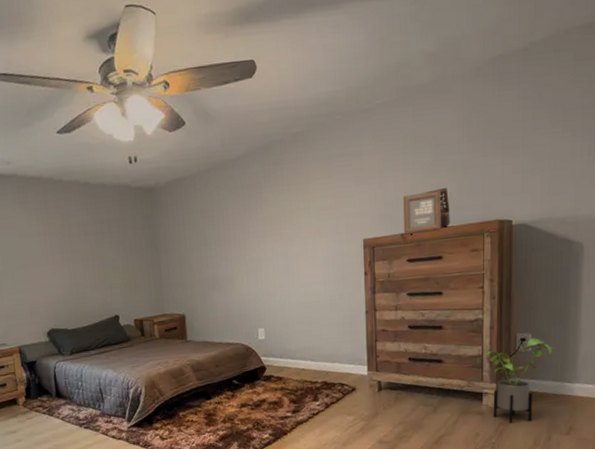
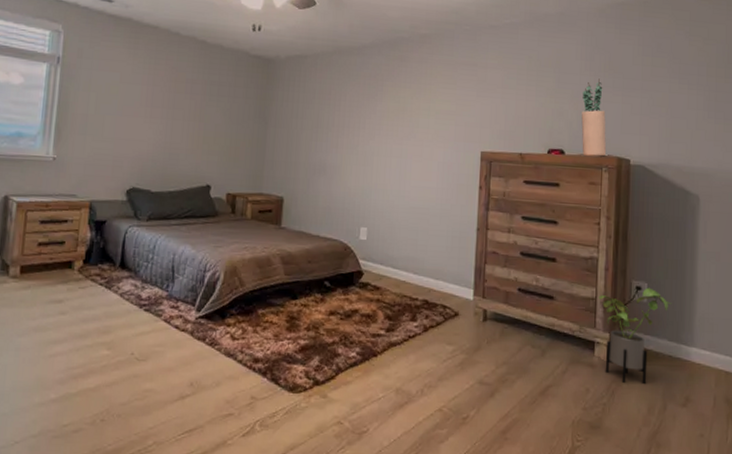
picture frame: present [403,190,442,235] -> none [522,115,562,157]
jewelry box: present [423,187,450,228] -> none [544,114,570,155]
vase: none [461,143,488,226] -> present [581,78,607,157]

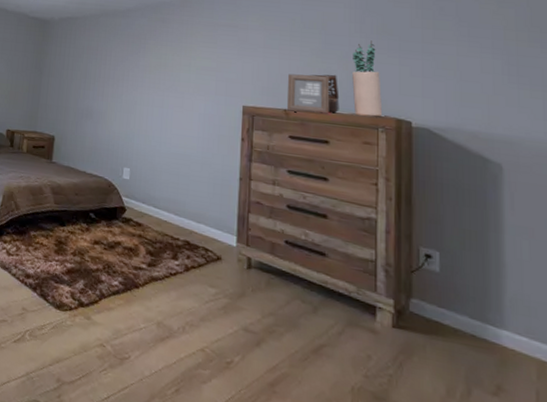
picture frame: none [522,115,562,157] -> present [286,73,330,115]
jewelry box: none [544,114,570,155] -> present [310,74,340,114]
house plant: present [599,287,672,385] -> none [379,256,472,363]

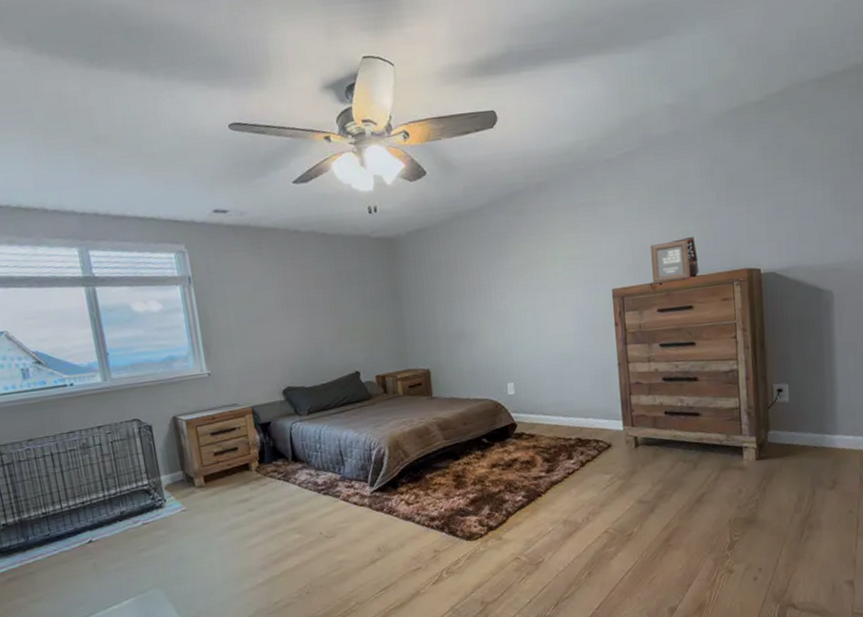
vase: present [352,40,383,117] -> none [706,193,736,275]

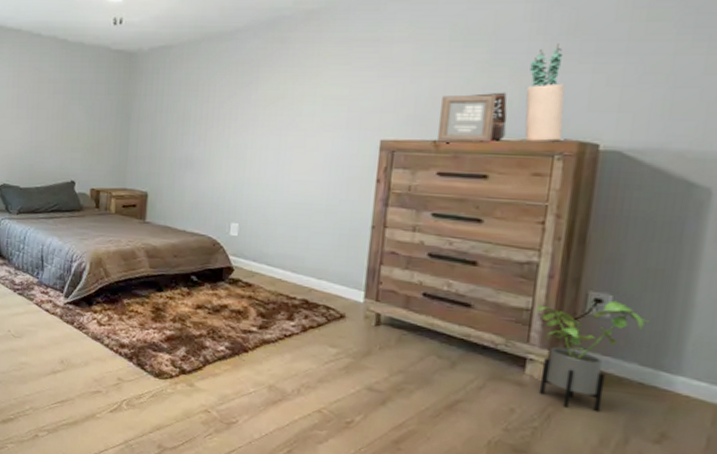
vase: none [706,193,736,275] -> present [525,43,565,143]
house plant: none [742,388,813,478] -> present [536,300,650,413]

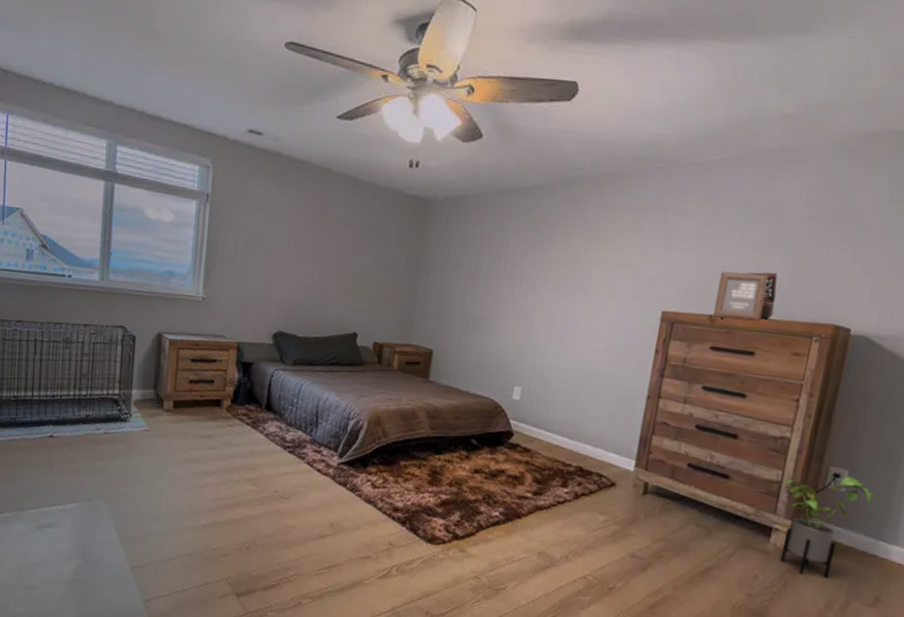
vase: present [525,43,565,143] -> none [789,230,829,324]

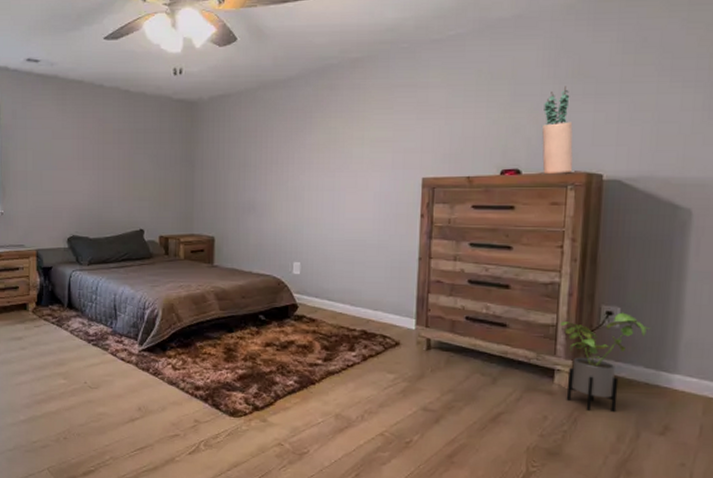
picture frame: present [712,271,768,322] -> none [470,133,518,178]
jewelry box: present [746,272,778,320] -> none [496,130,528,175]
vase: none [789,230,829,324] -> present [542,86,574,175]

